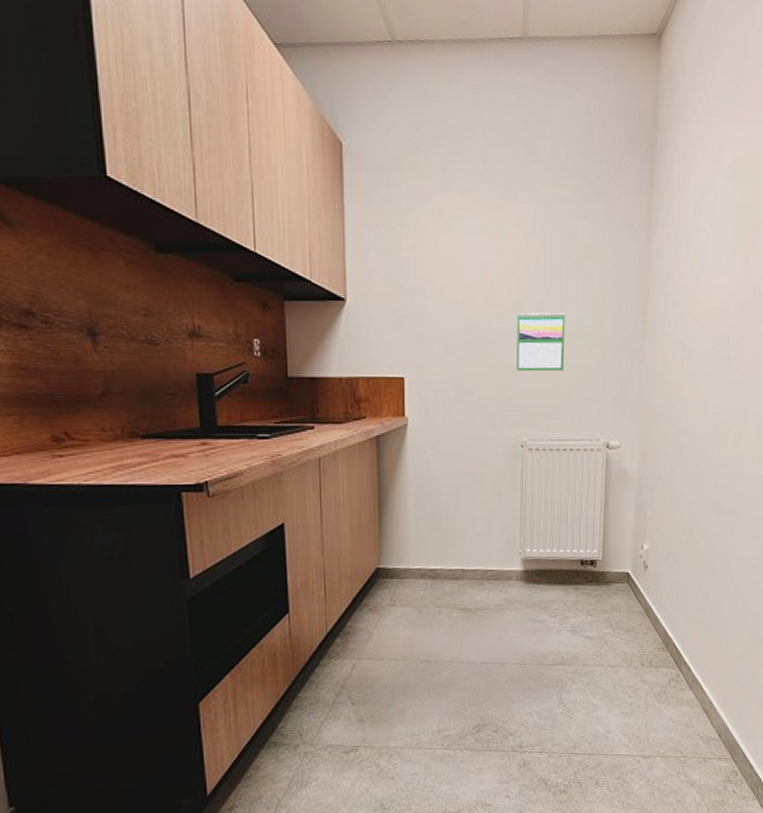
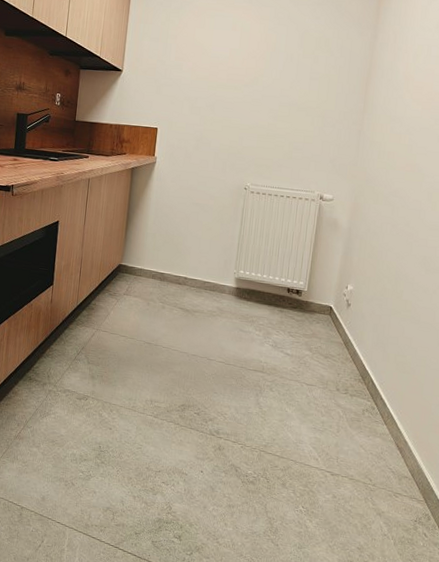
calendar: present [517,311,565,372] -> none [247,87,293,134]

